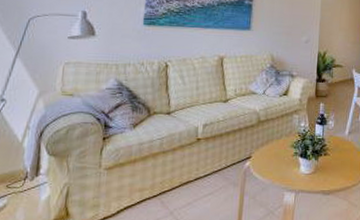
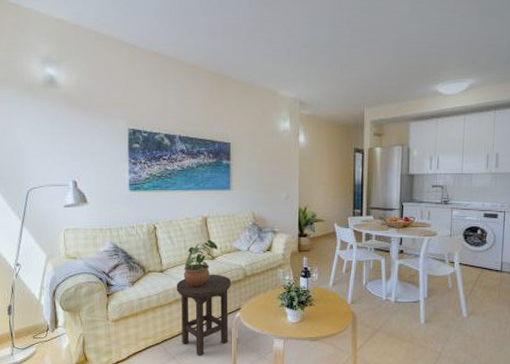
stool: none [182,118,244,211] -> present [176,274,232,356]
potted plant: none [192,80,232,132] -> present [183,239,217,287]

